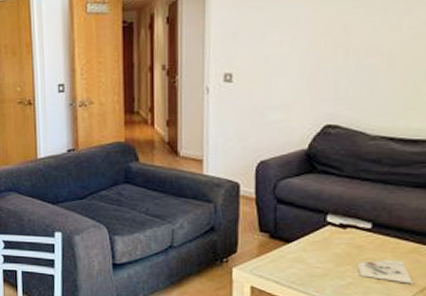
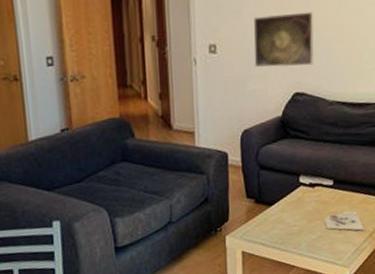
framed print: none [276,38,356,98] -> present [253,11,315,68]

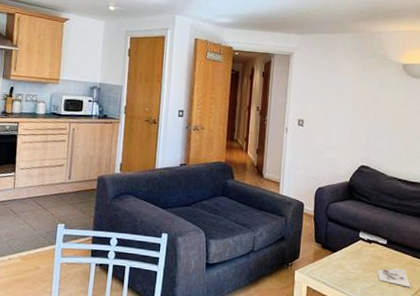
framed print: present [253,11,315,68] -> none [331,104,380,147]

